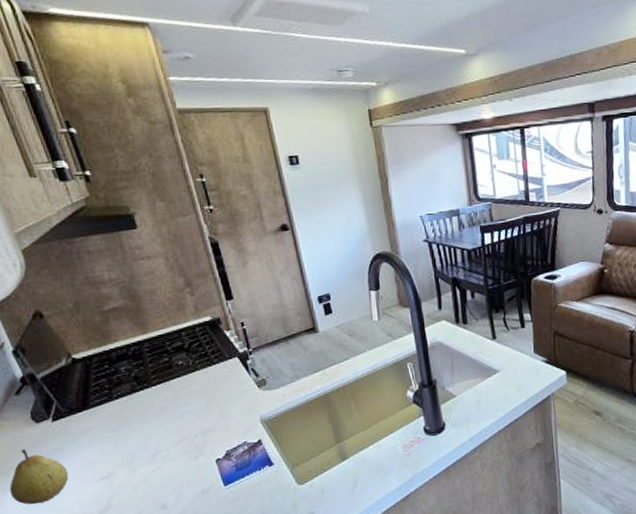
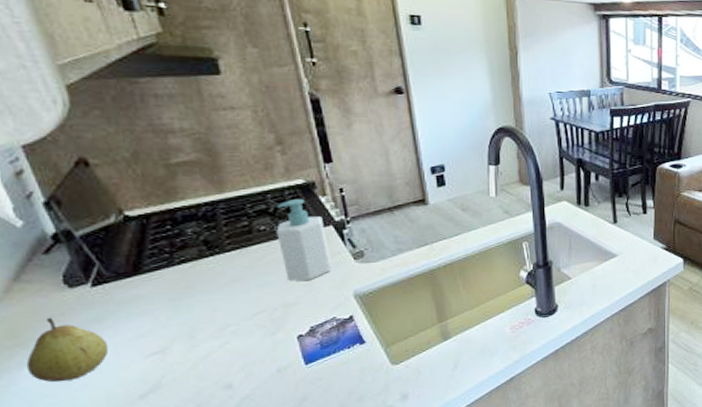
soap bottle: none [190,335,240,410] -> present [276,199,332,281]

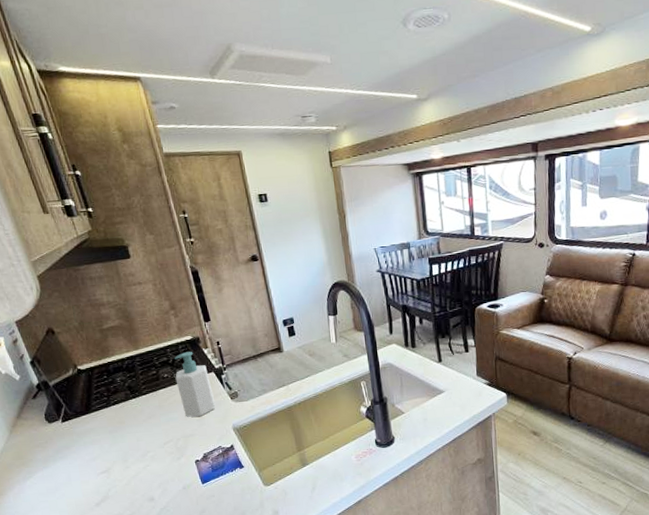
fruit: present [26,317,109,382] -> none [28,444,75,491]

